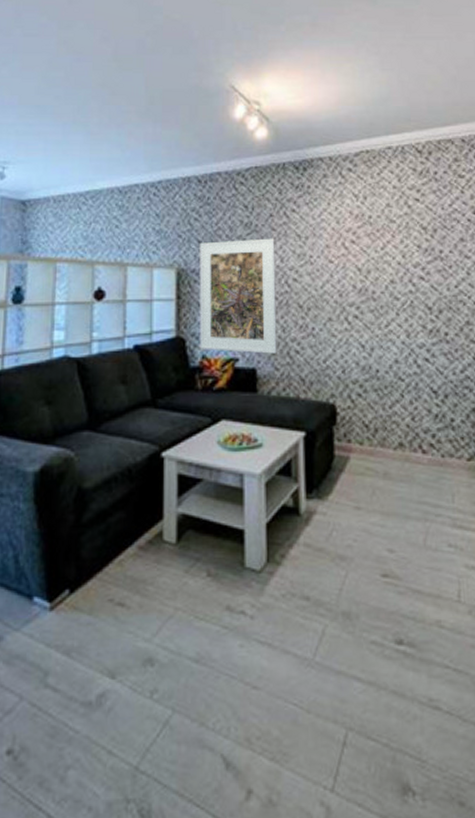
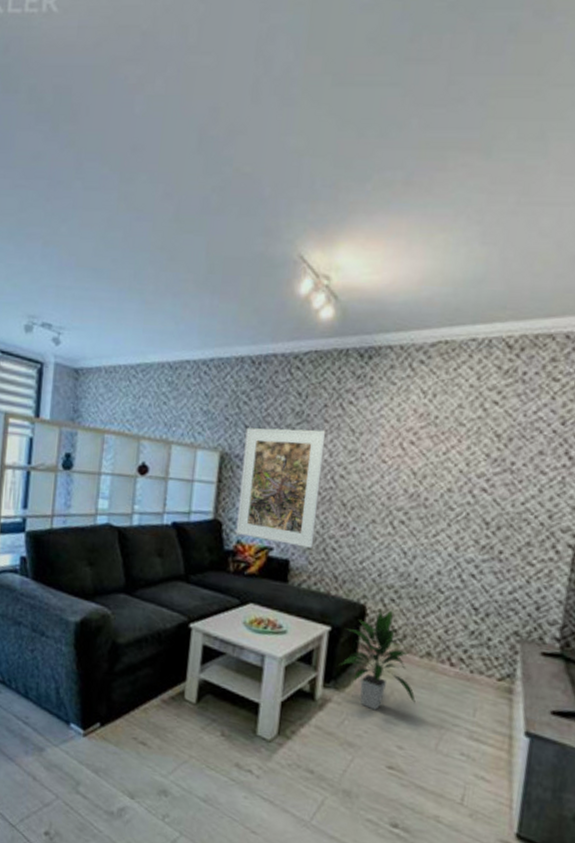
indoor plant: none [318,404,397,515] -> present [338,609,416,711]

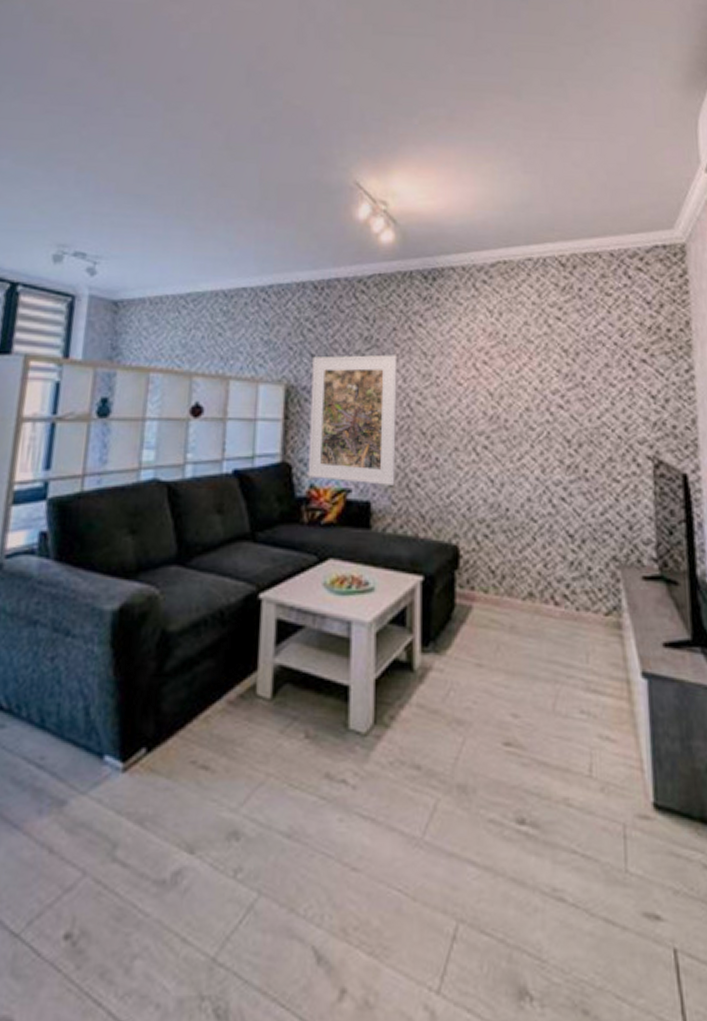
indoor plant: present [338,609,416,711] -> none [436,546,524,673]

